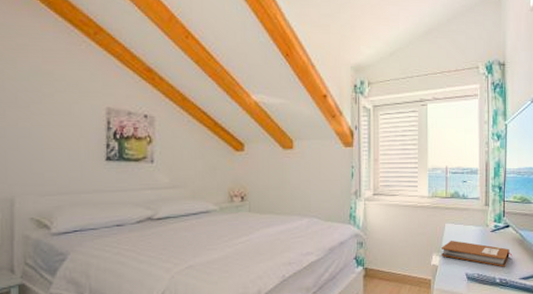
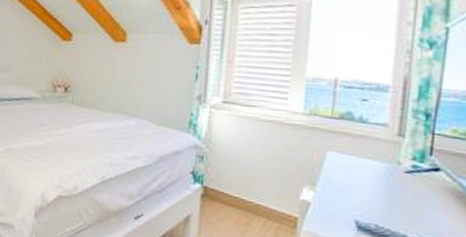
notebook: present [440,241,513,267] -> none [316,174,443,225]

